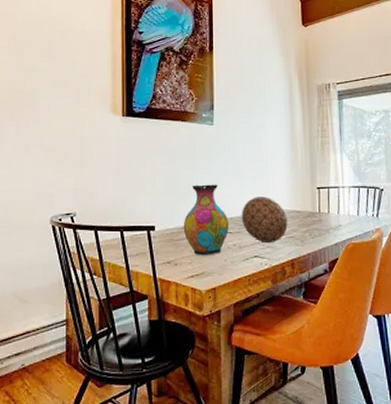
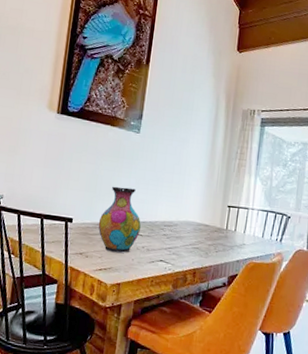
decorative ball: present [241,196,288,244] -> none [152,206,196,251]

